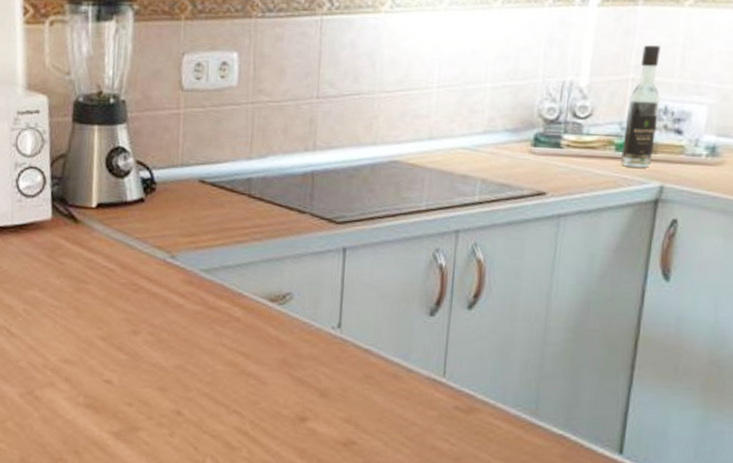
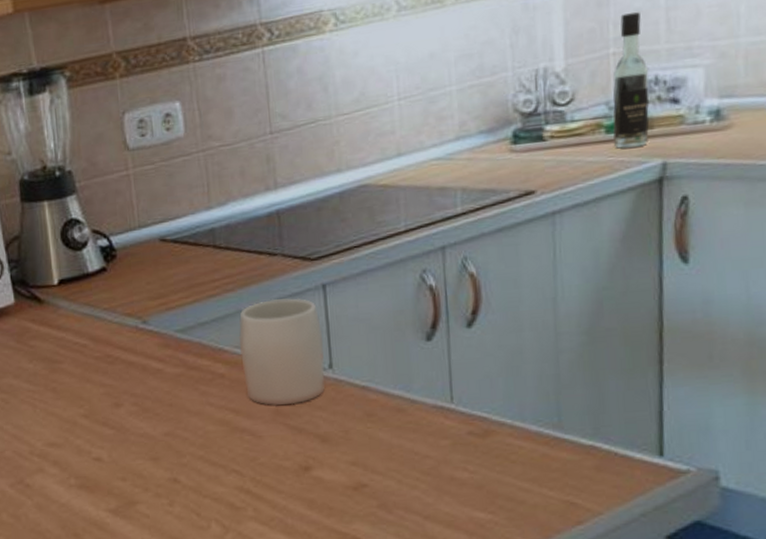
mug: none [257,254,336,357] -> present [238,298,325,405]

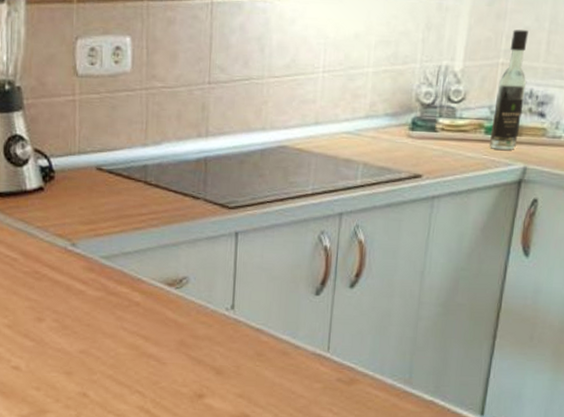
mug: present [238,298,325,405] -> none [155,240,229,338]

